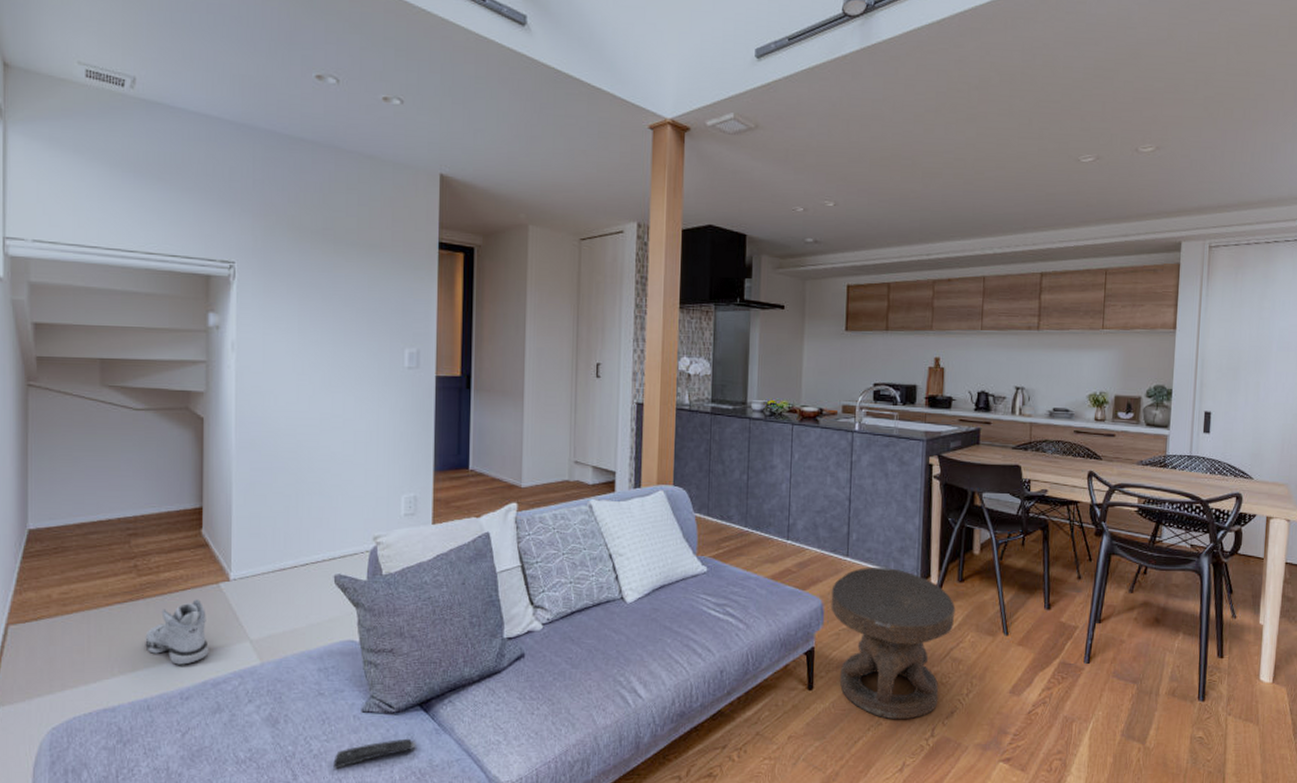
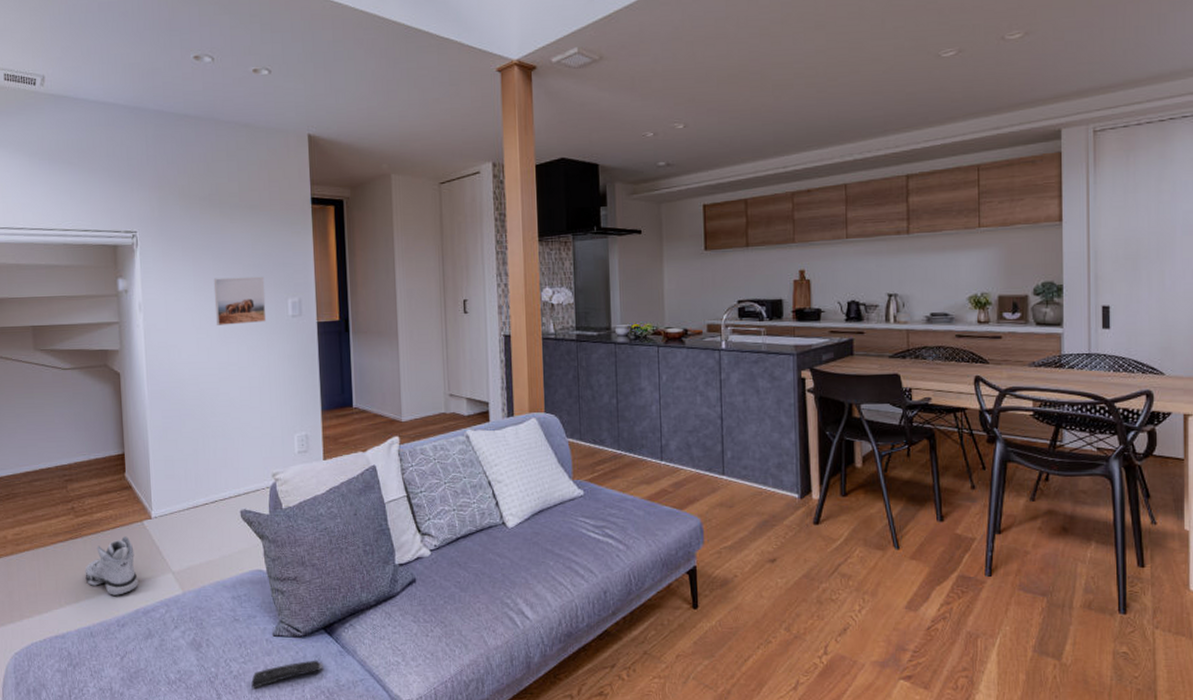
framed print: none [320,320,380,373] -> present [213,276,267,325]
carved stool: present [831,567,956,720] -> none [709,484,841,638]

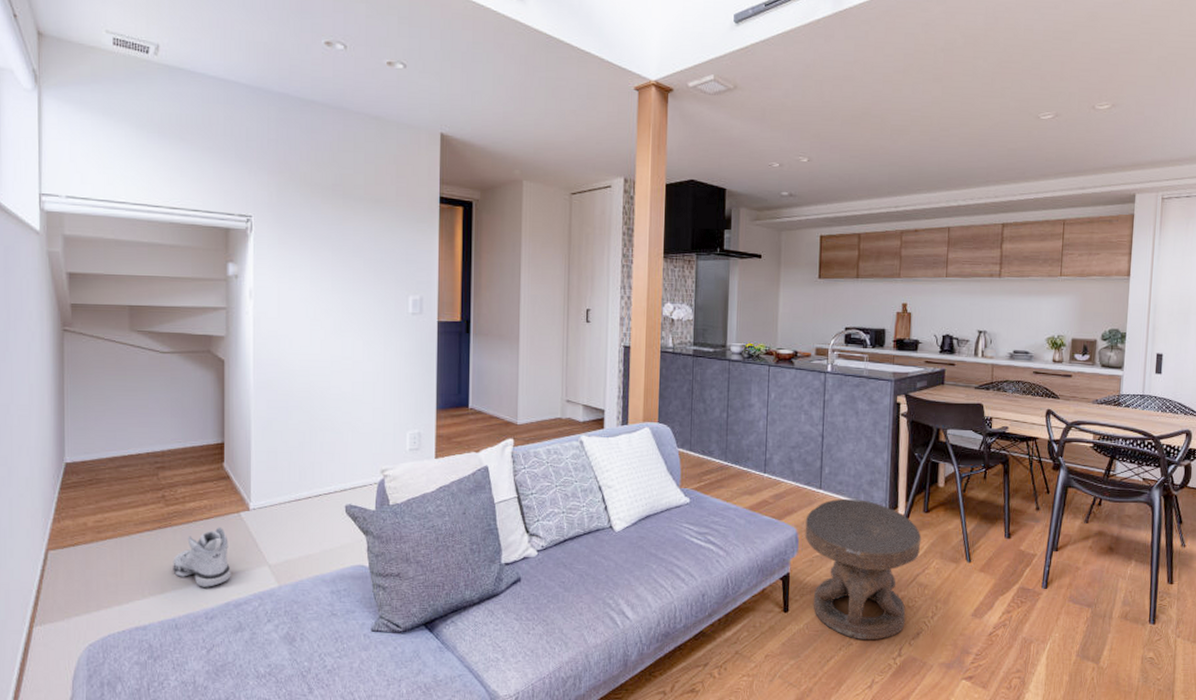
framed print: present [213,276,267,325] -> none [331,270,386,319]
remote control: present [251,660,323,689] -> none [346,655,421,683]
carved stool: none [709,484,841,638] -> present [805,498,922,641]

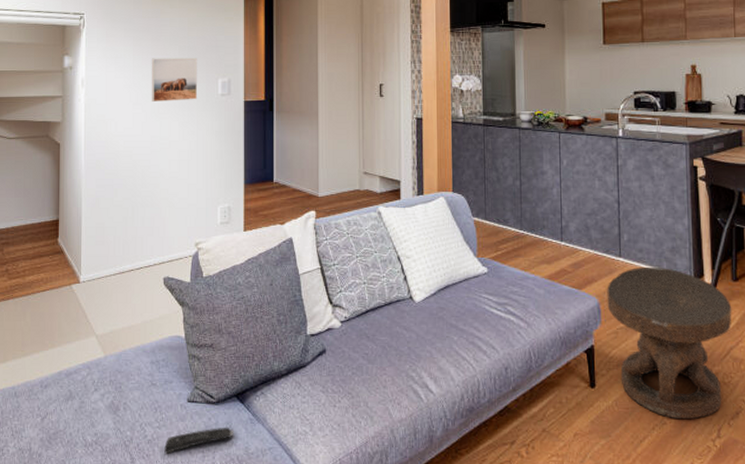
sneaker: present [173,527,231,587] -> none [13,299,63,357]
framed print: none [331,270,386,319] -> present [151,57,198,102]
remote control: none [346,655,421,683] -> present [164,427,234,454]

